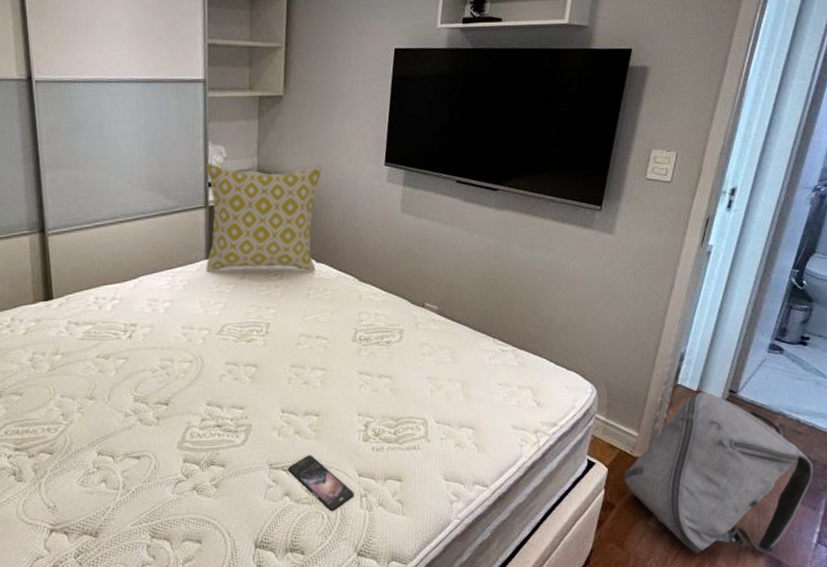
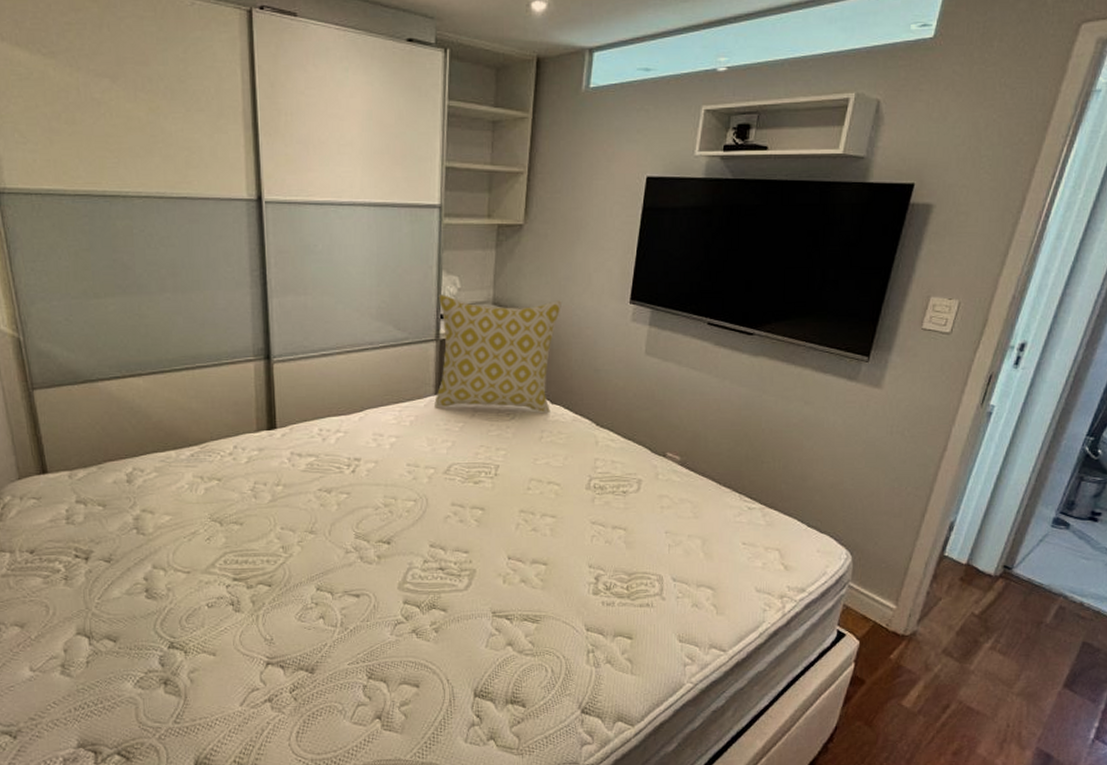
smartphone: present [288,455,354,511] -> none [512,605,581,665]
backpack: present [623,391,814,555] -> none [877,565,1096,748]

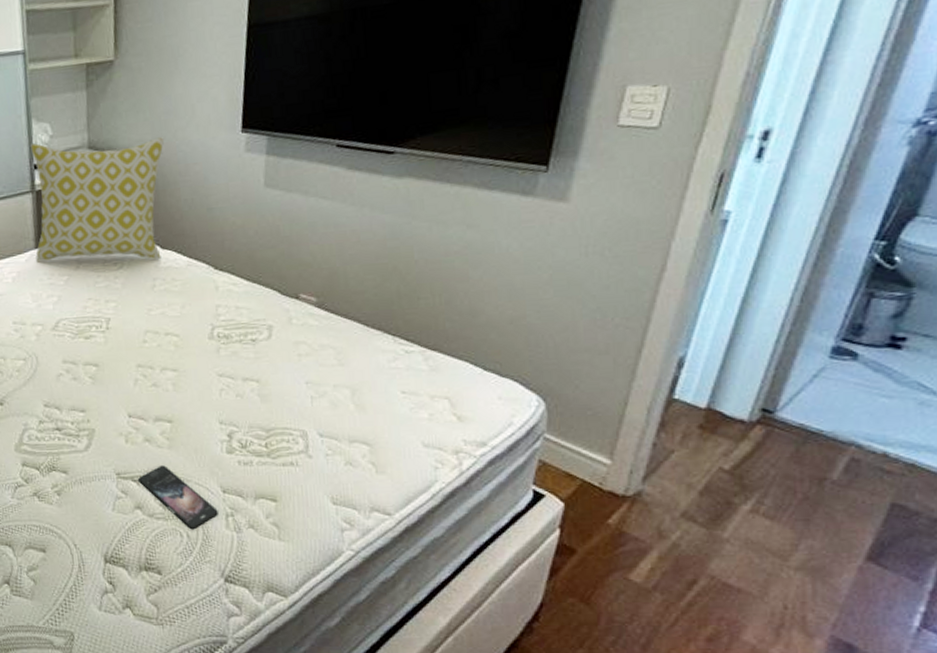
smartphone: none [512,605,581,665] -> present [138,465,218,530]

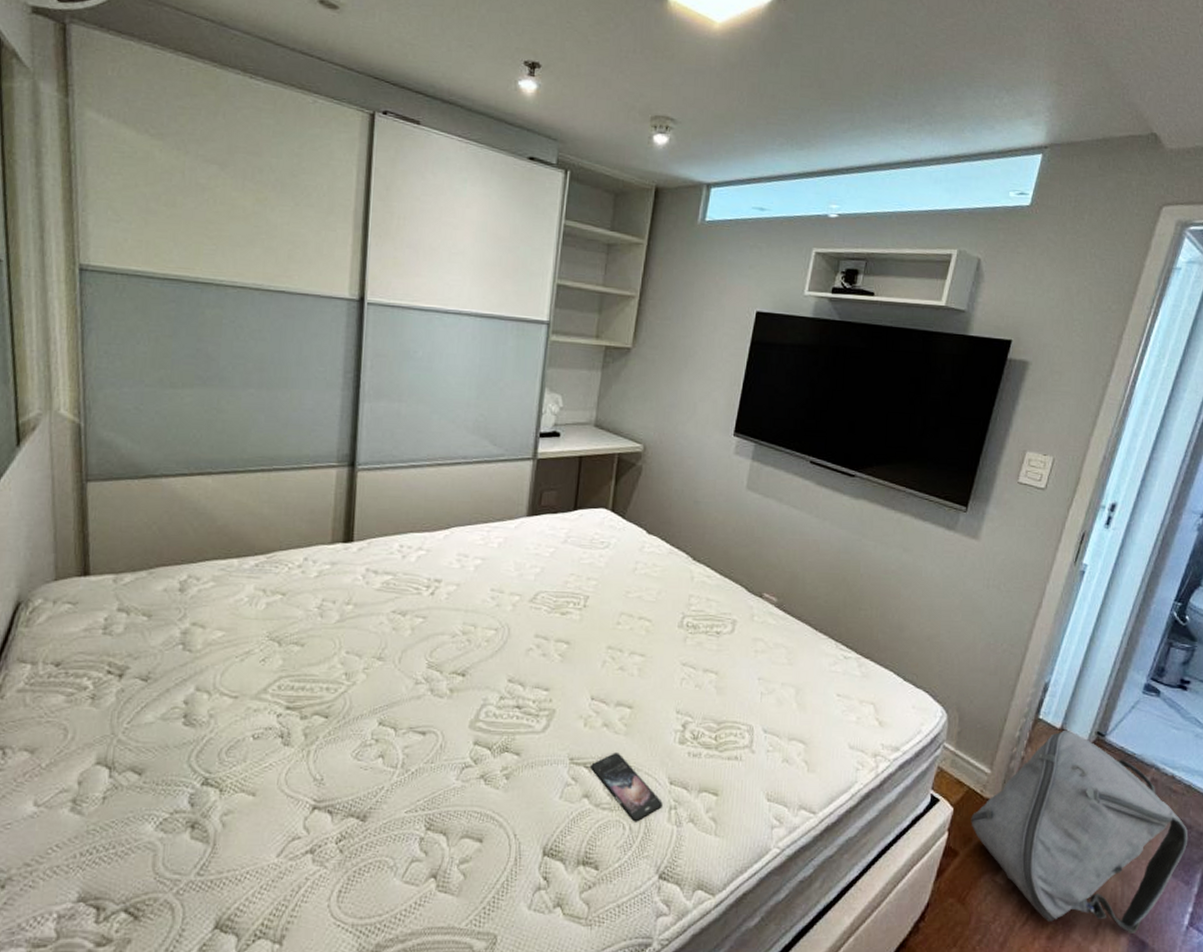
pillow: present [30,137,165,263] -> none [526,412,666,544]
backpack: none [589,409,915,636] -> present [971,729,1189,933]

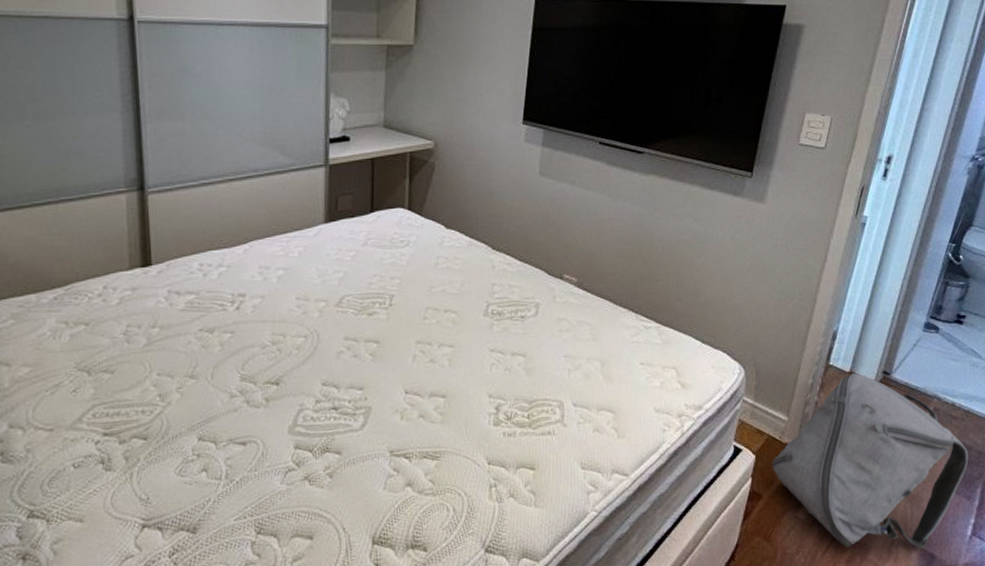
smartphone: present [591,753,663,822] -> none [411,440,483,503]

